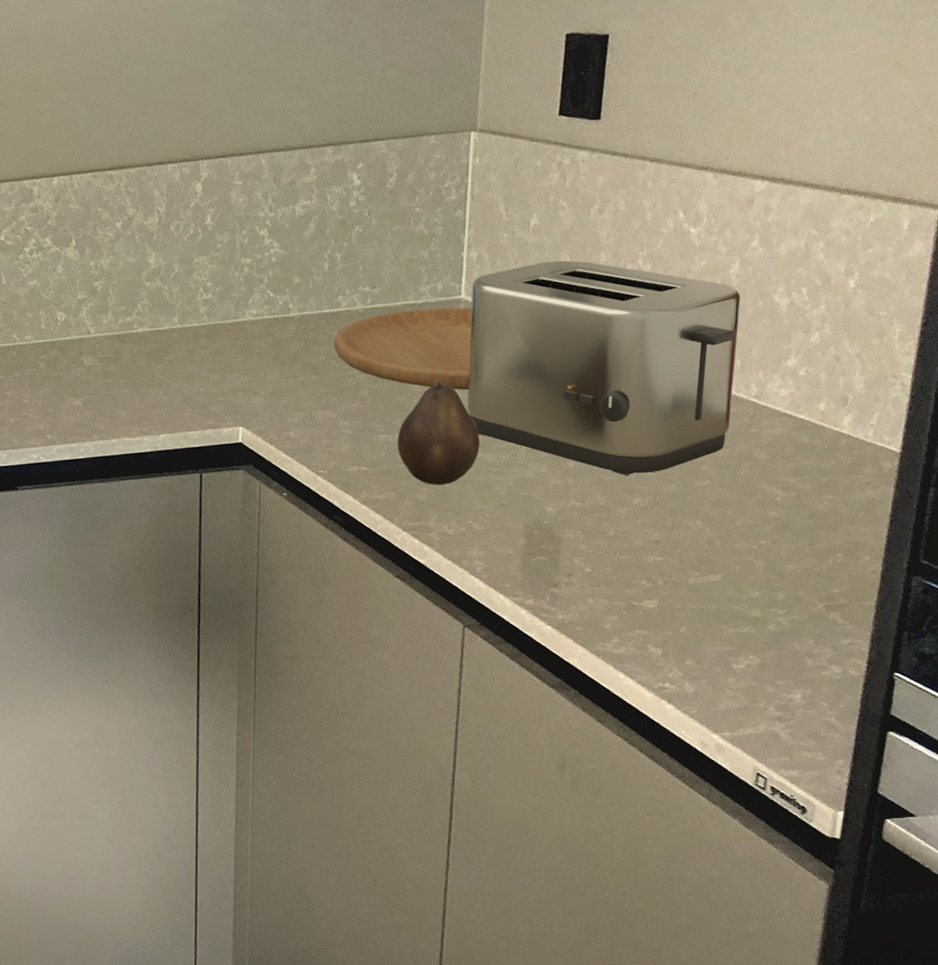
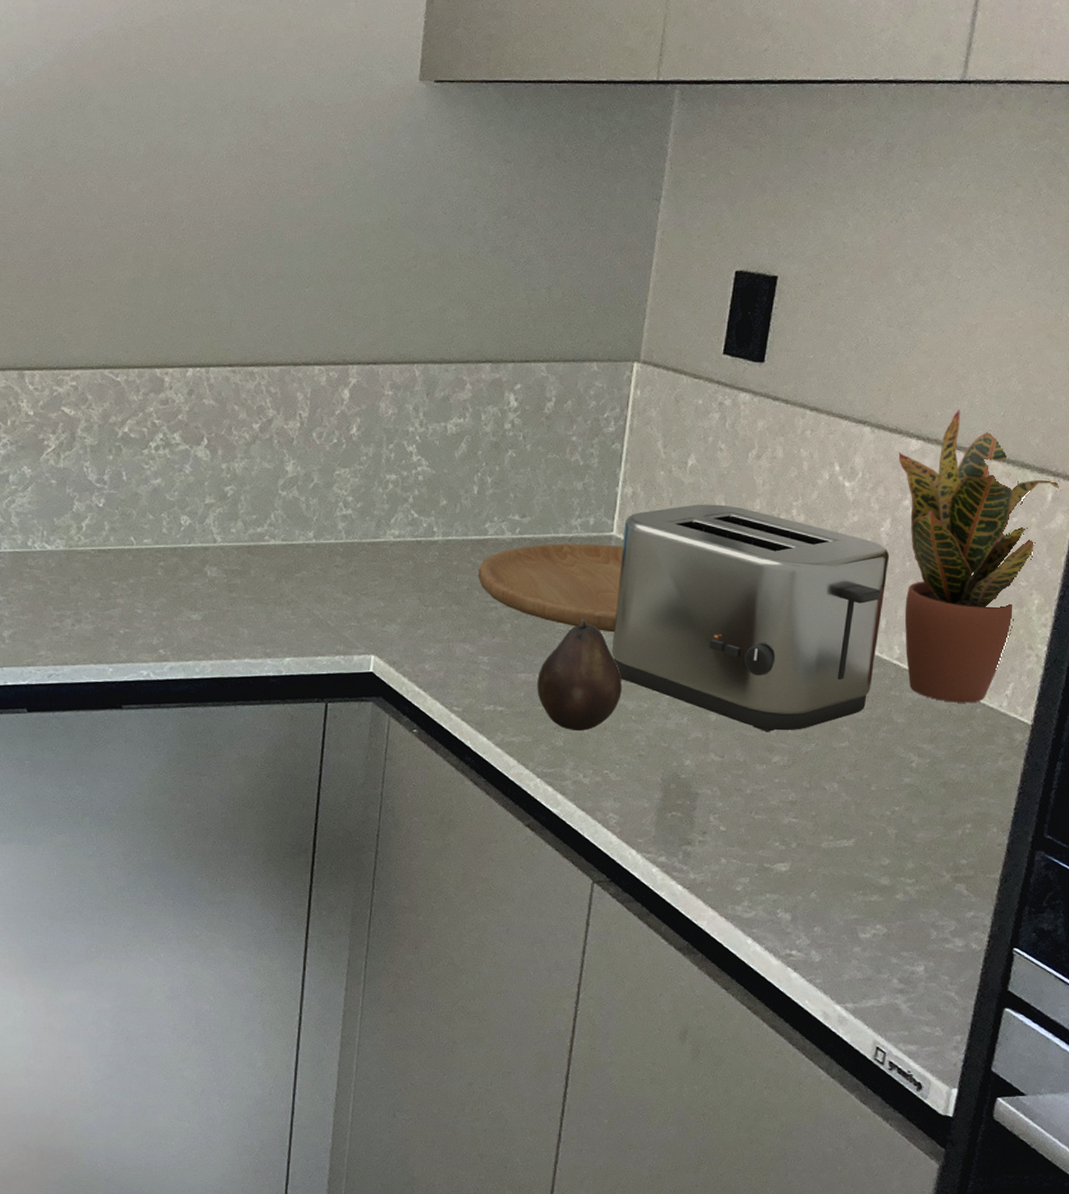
potted plant: none [743,147,918,436] -> present [898,410,1061,703]

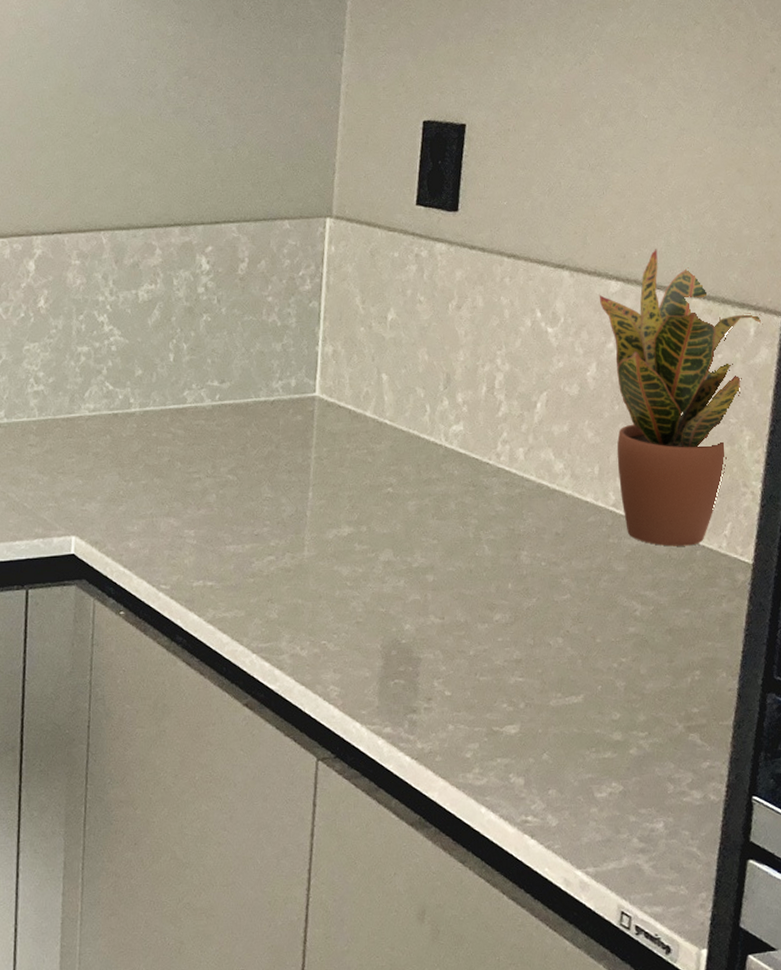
cutting board: present [478,543,623,632] -> none [179,406,327,496]
fruit: present [537,620,622,731] -> none [247,485,335,601]
toaster: present [611,504,890,733] -> none [321,358,598,590]

